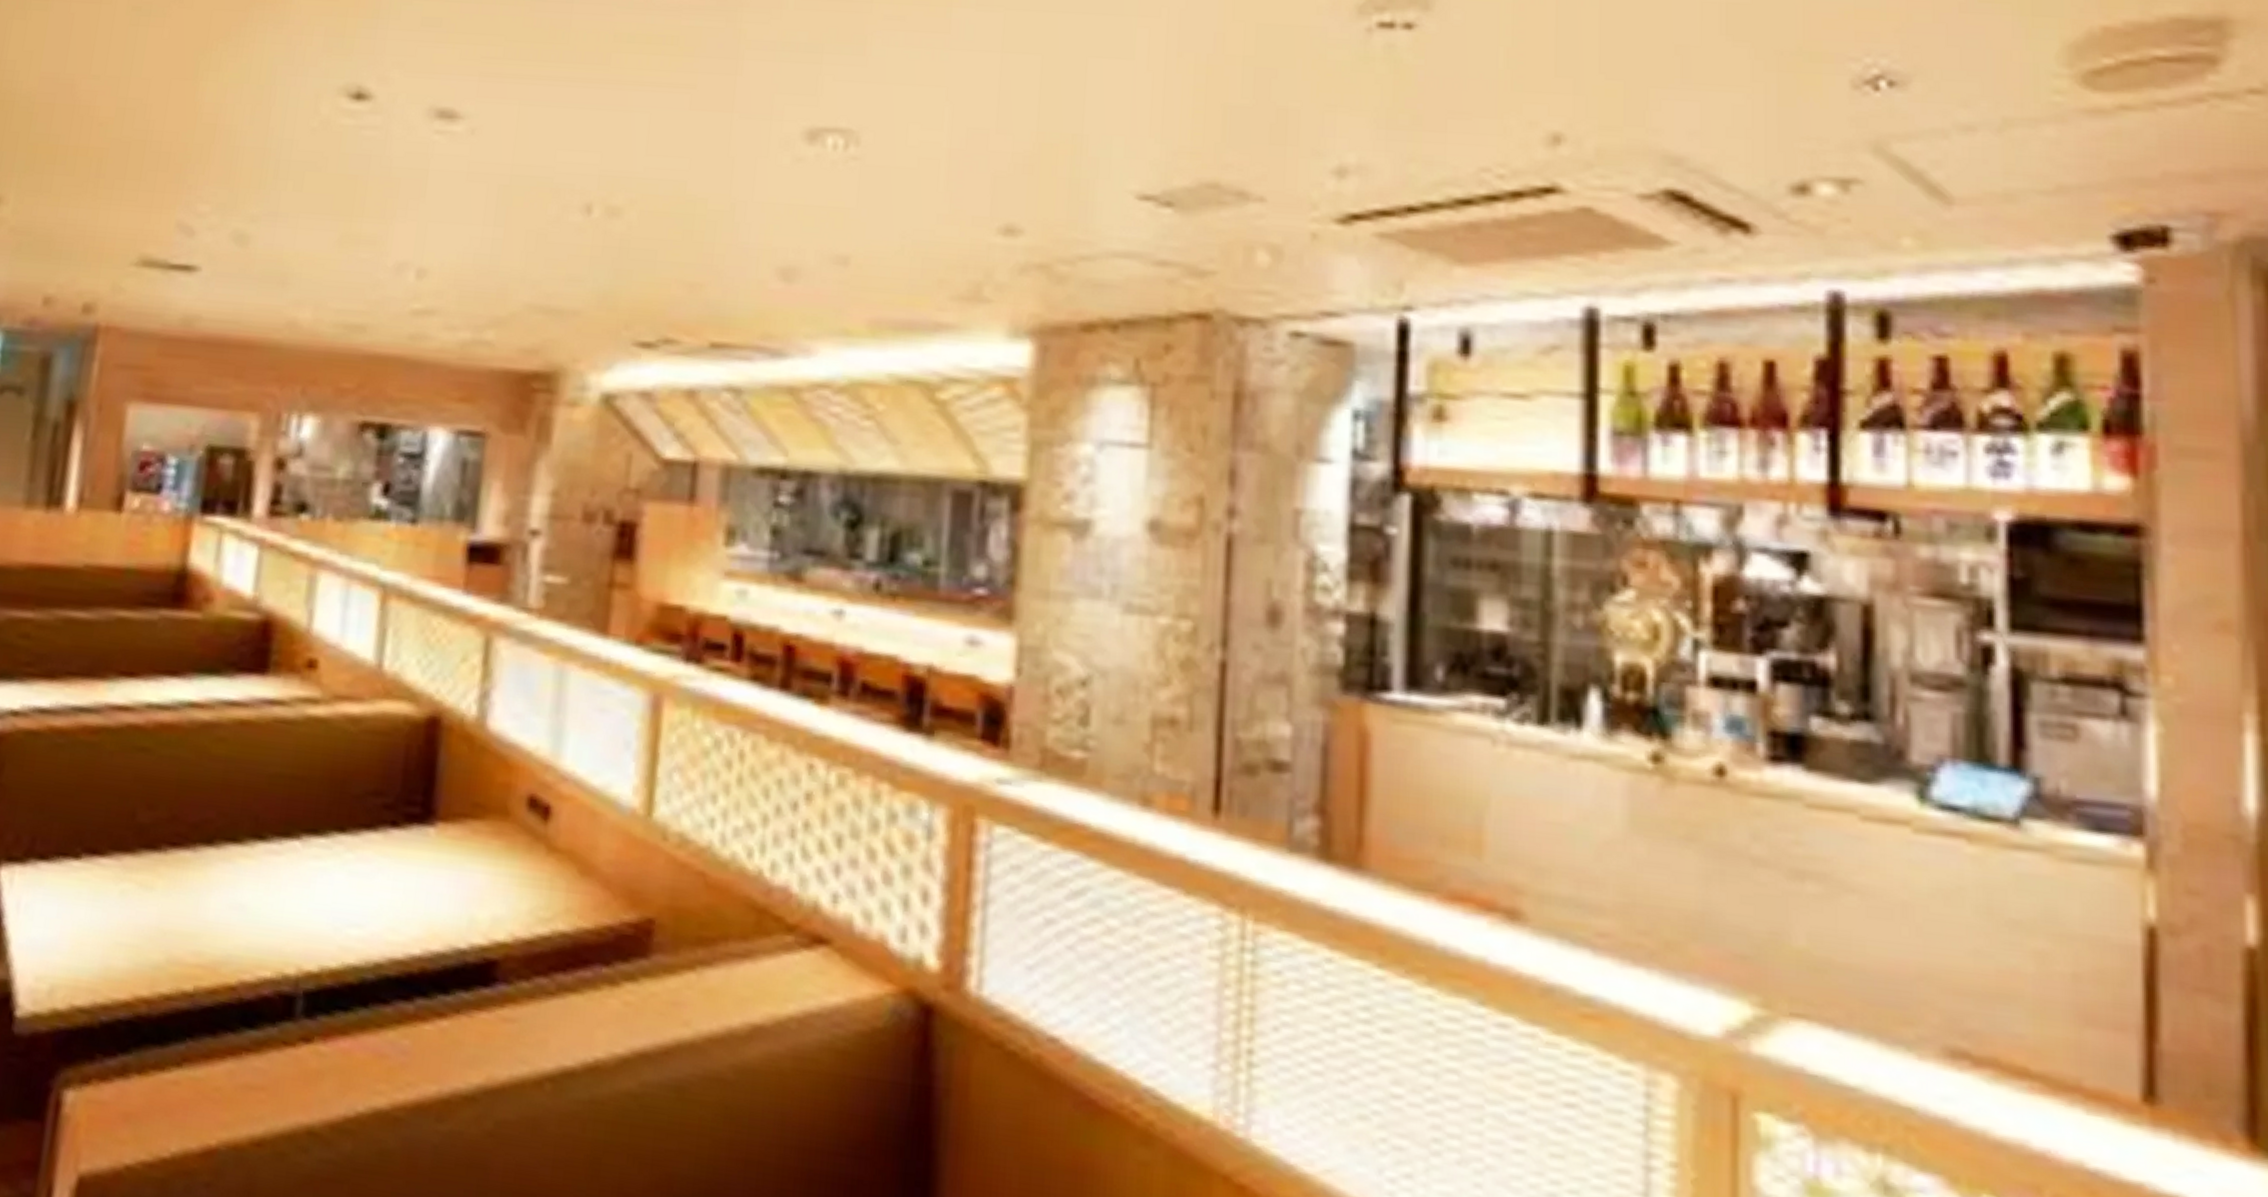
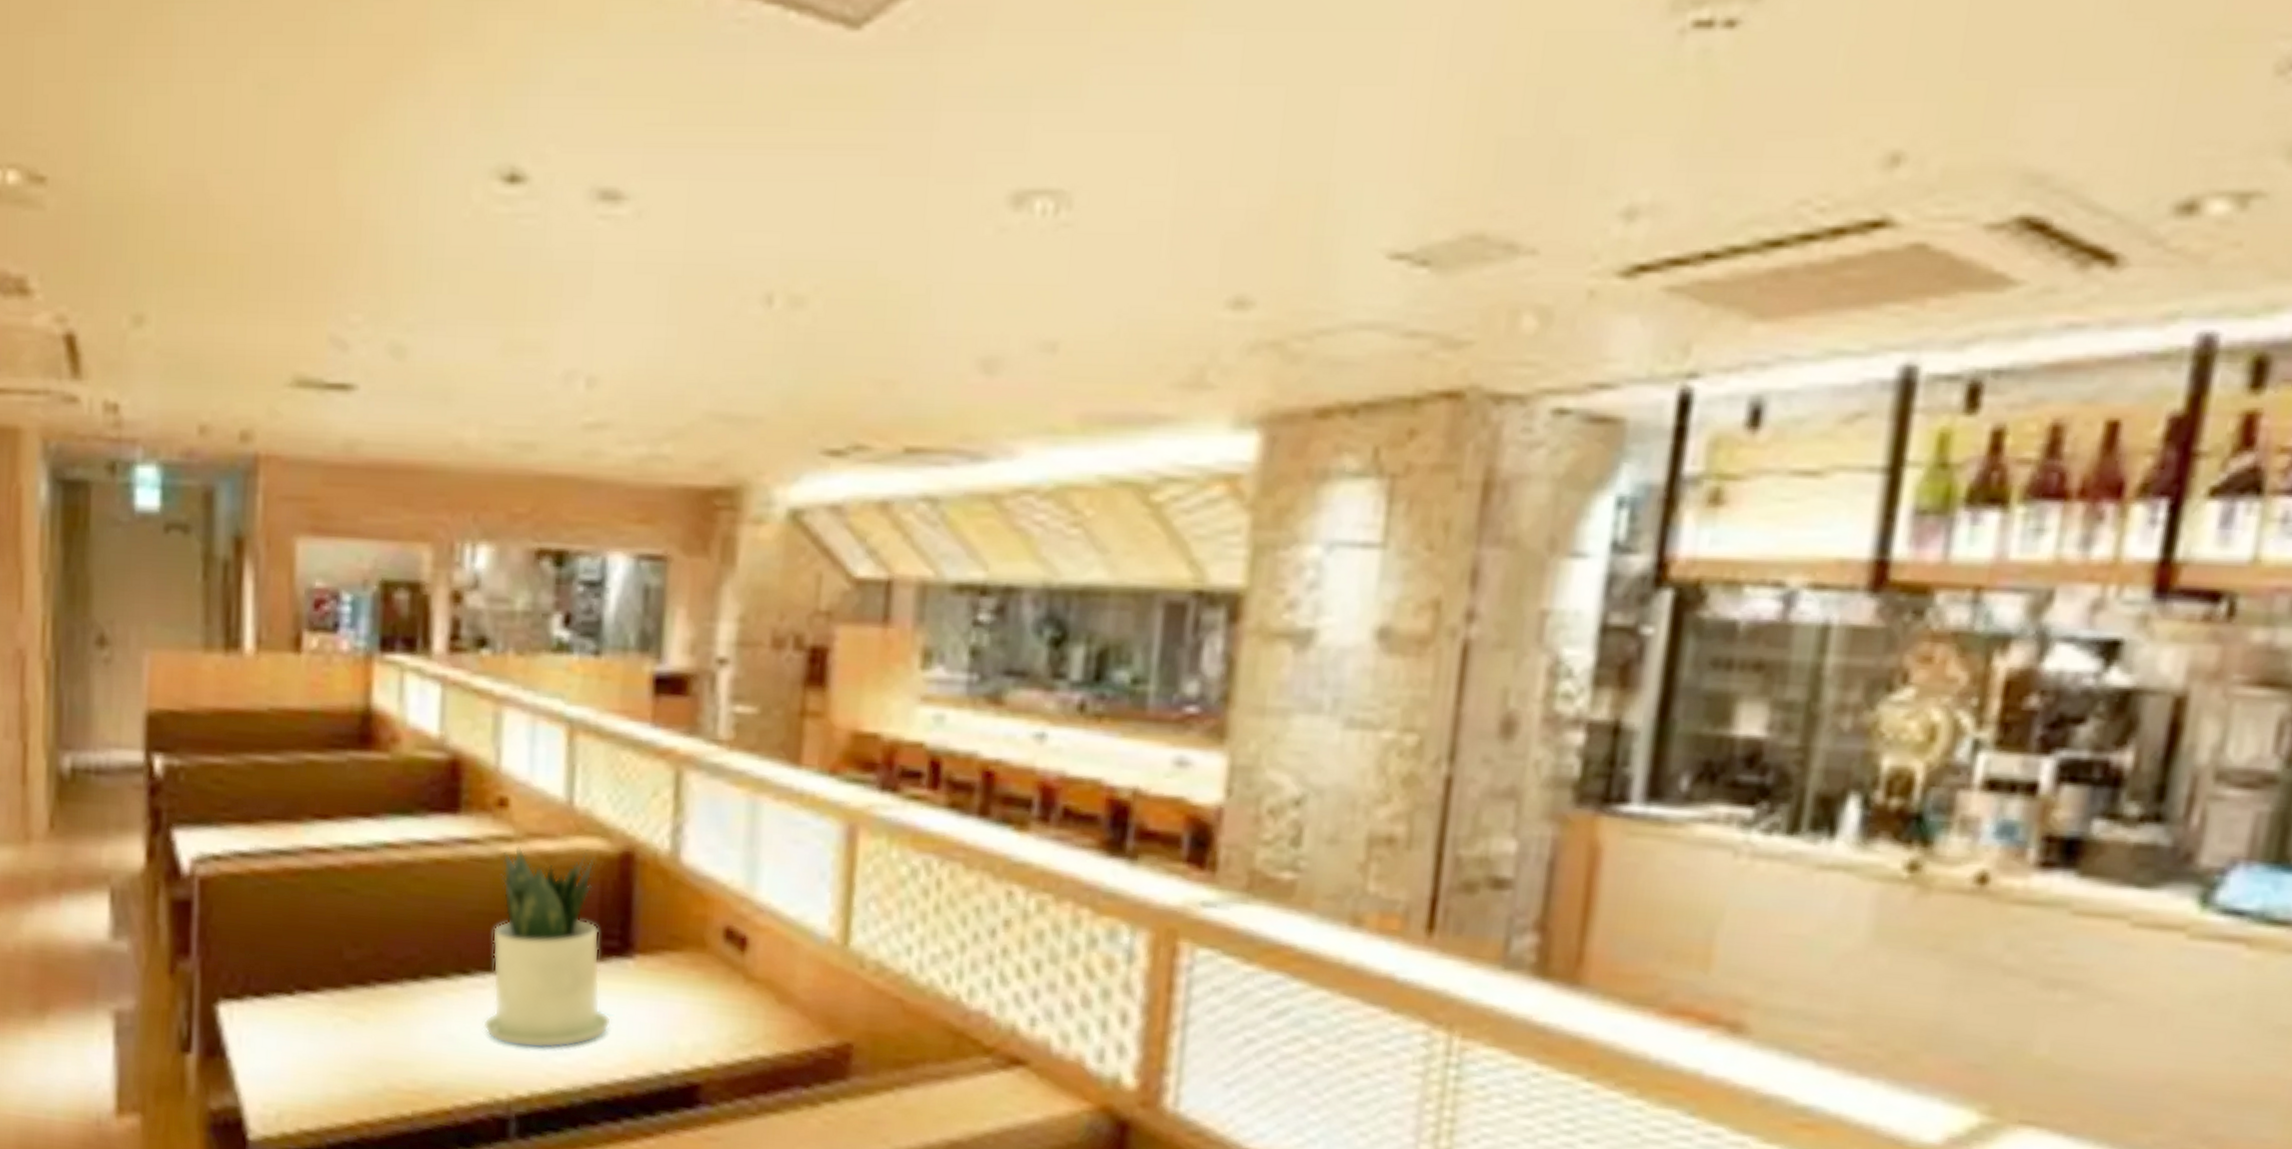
planter: none [276,709,409,920] -> present [483,846,611,1048]

